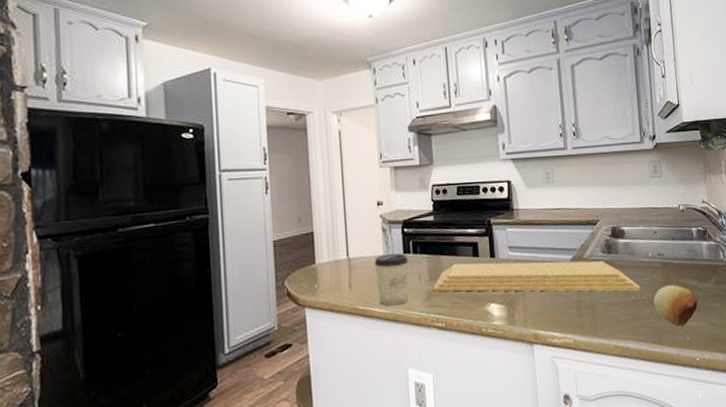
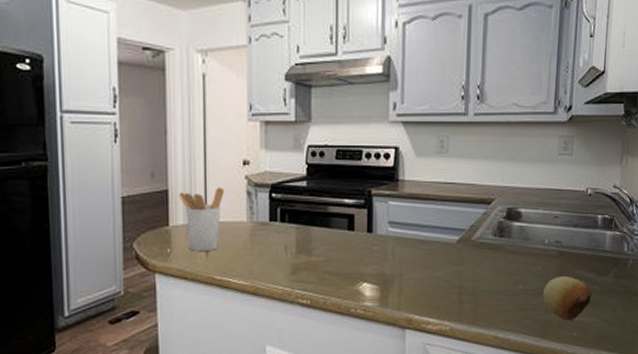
utensil holder: none [323,226,362,285] -> present [179,187,224,251]
cup: present [374,253,408,306] -> none [235,220,274,278]
cutting board: present [433,261,641,292] -> none [300,236,531,280]

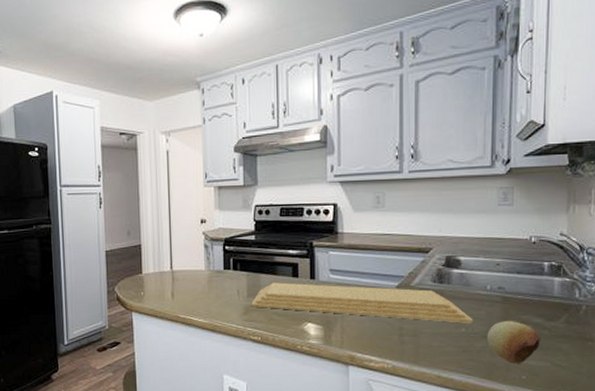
utensil holder: present [179,187,224,251] -> none [150,242,186,294]
cutting board: none [300,236,531,280] -> present [251,282,474,323]

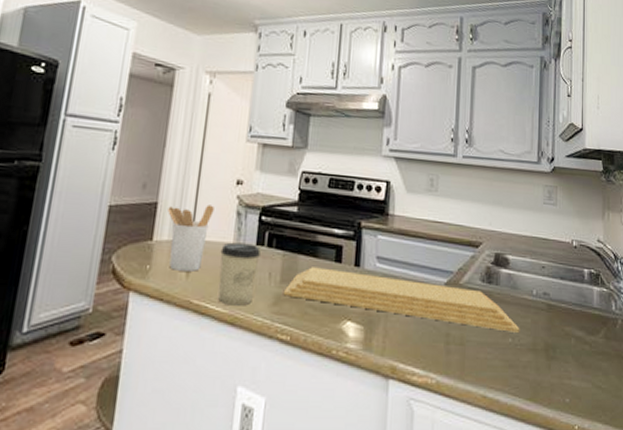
utensil holder: none [150,242,186,294] -> present [168,205,214,271]
cup: none [196,269,228,317] -> present [218,242,261,306]
fruit: present [487,321,541,364] -> none [533,332,583,384]

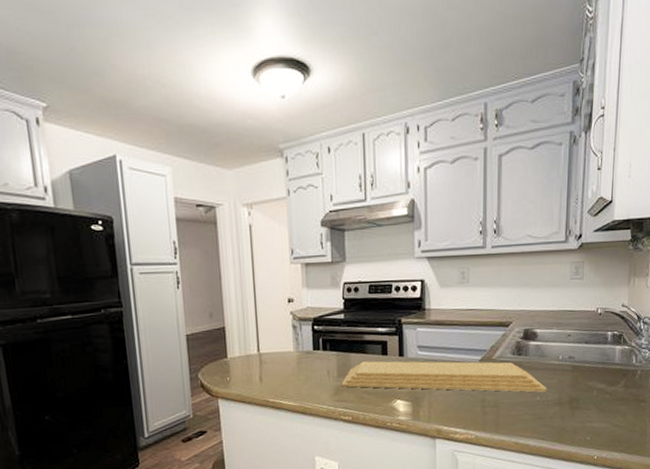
utensil holder: present [168,205,214,271] -> none [234,323,273,379]
cup: present [218,242,261,306] -> none [284,350,318,400]

